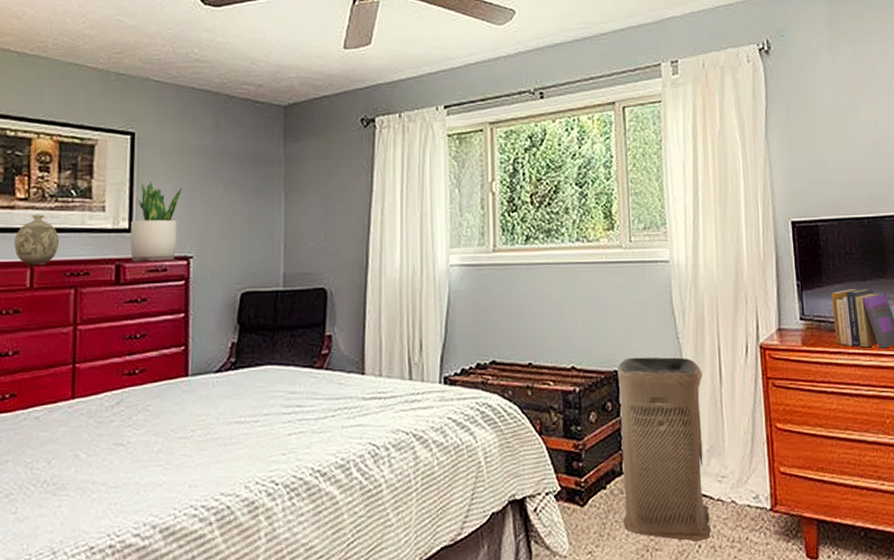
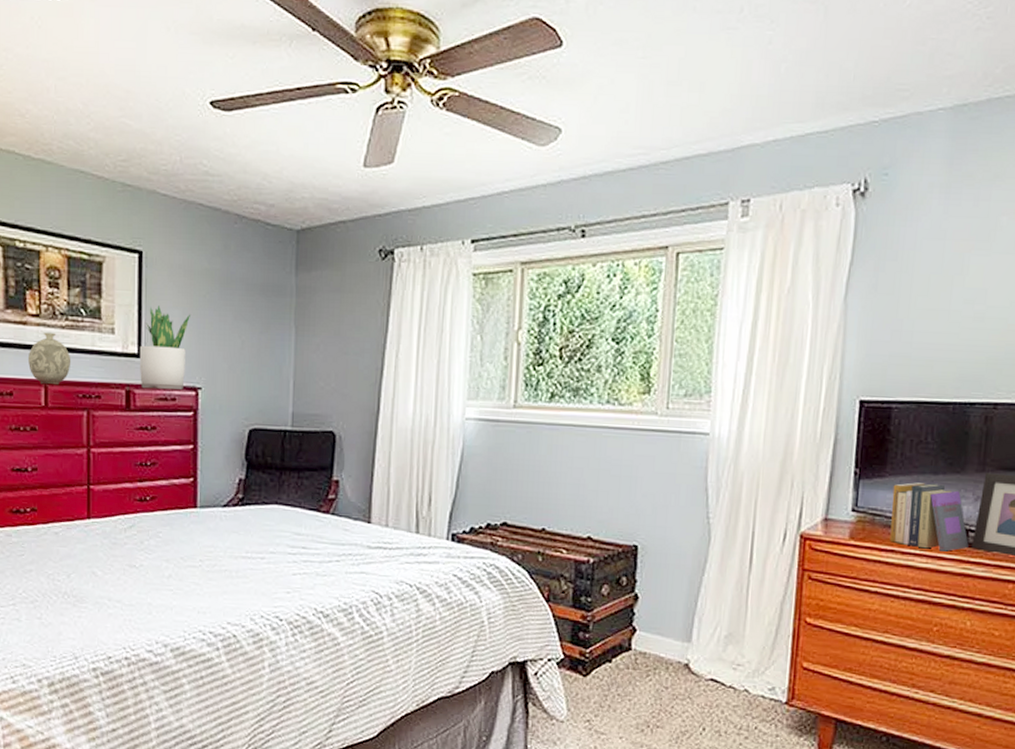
laundry basket: present [617,357,711,542] -> none [626,533,731,724]

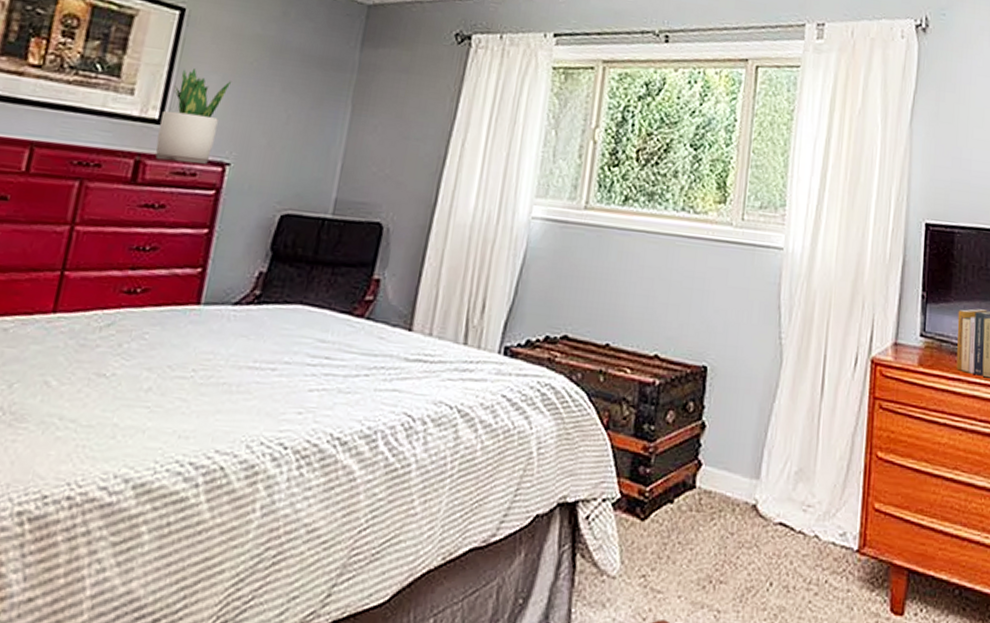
decorative vase: present [27,332,71,385] -> none [14,86,72,149]

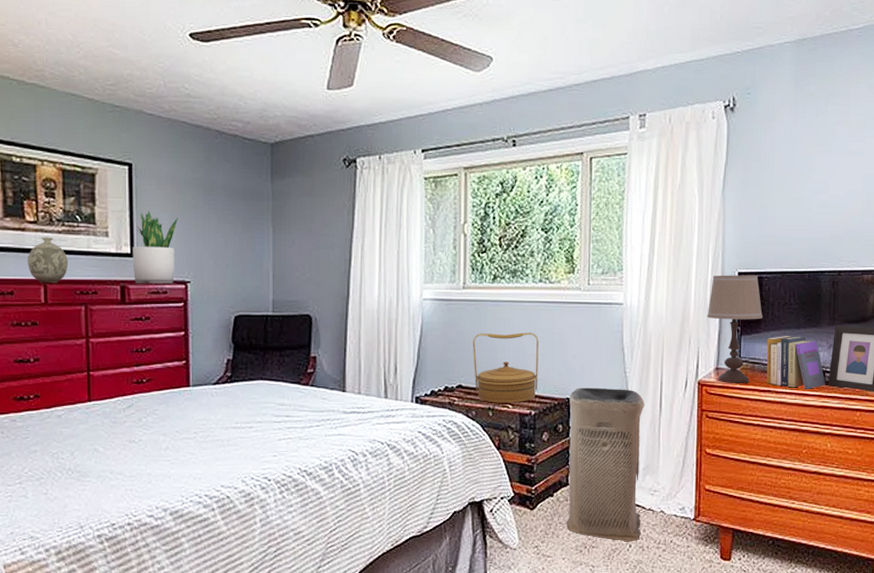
decorative vase: none [14,86,72,149] -> present [27,237,69,284]
woven basket: none [585,269,674,368] -> present [472,333,539,403]
laundry basket: none [687,353,802,578] -> present [566,387,645,542]
table lamp: none [885,224,954,368] -> present [707,275,763,384]

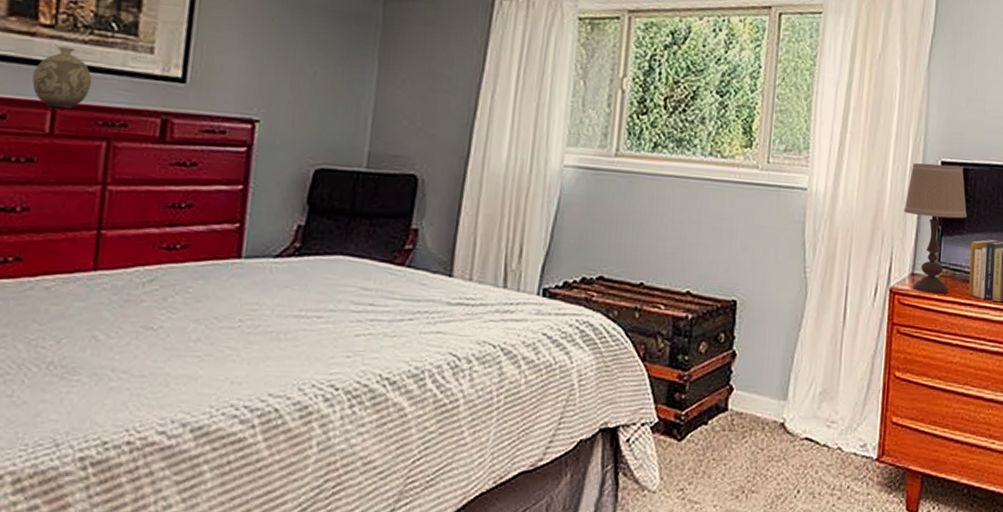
planter: present [132,211,178,285] -> none [182,26,253,122]
woven basket: present [472,333,539,403] -> none [620,213,704,304]
laundry basket: present [566,387,645,542] -> none [721,288,826,486]

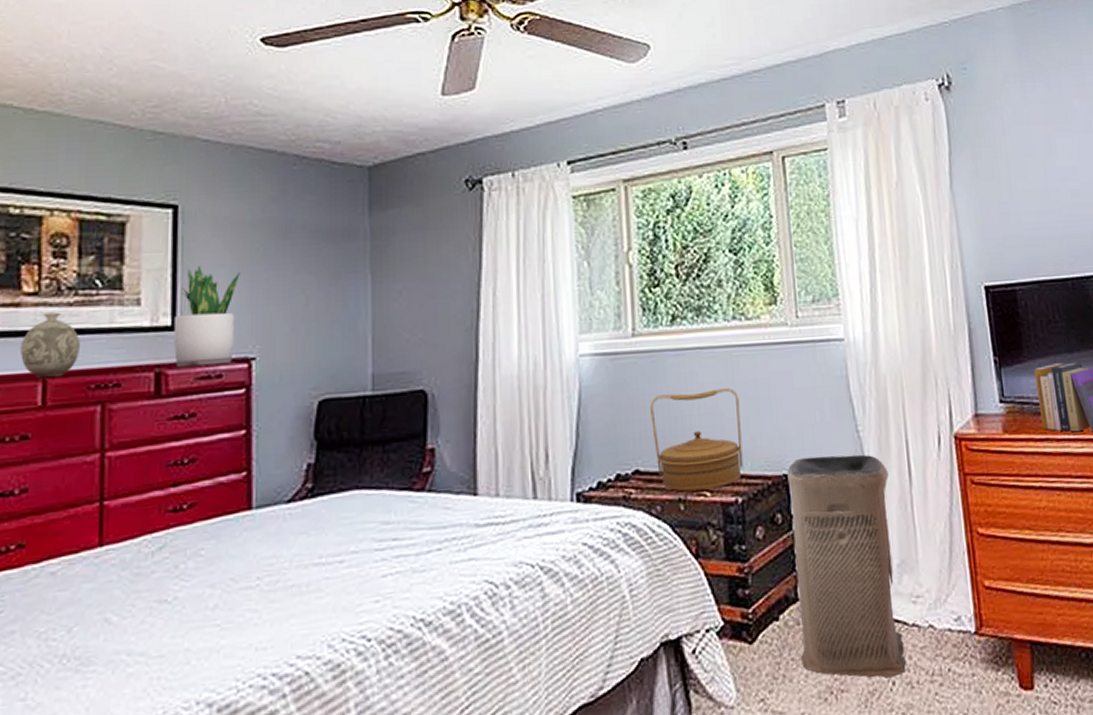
planter: none [182,26,253,122] -> present [173,266,240,368]
woven basket: none [620,213,704,304] -> present [649,388,743,492]
laundry basket: none [721,288,826,486] -> present [787,454,907,678]
table lamp: present [903,163,967,295] -> none [953,288,1024,435]

